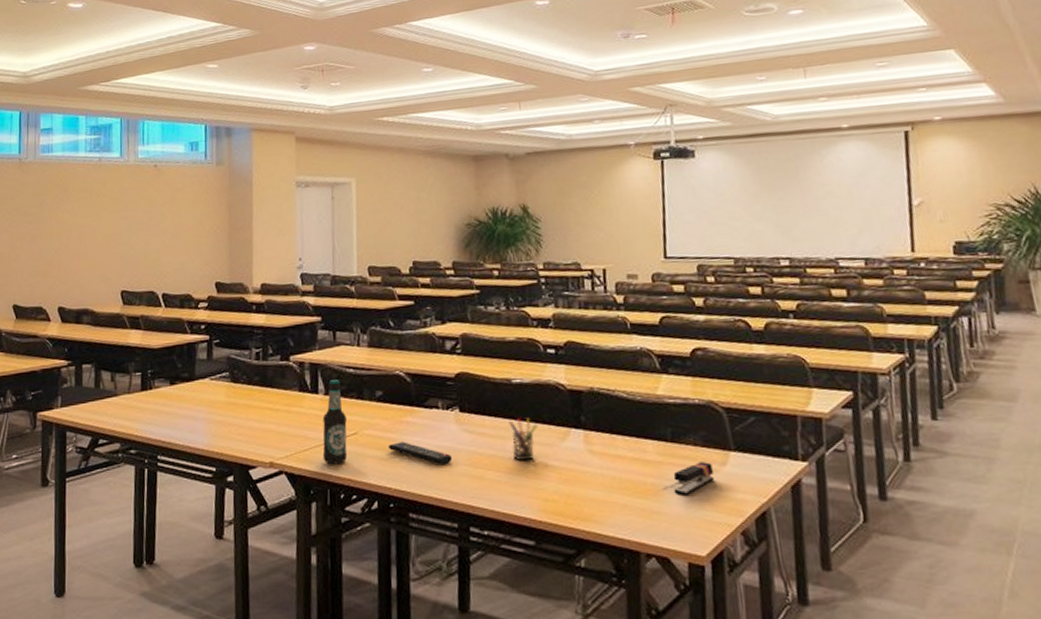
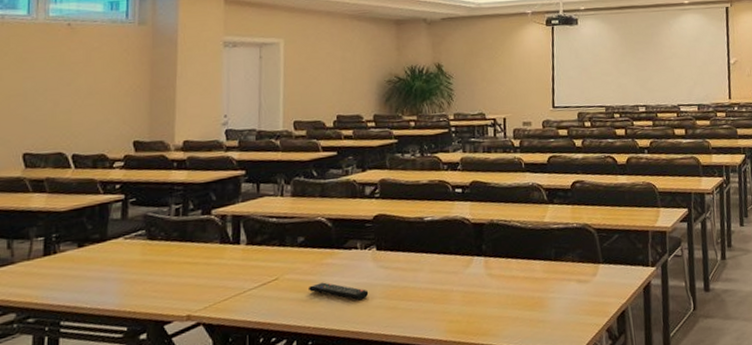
bottle: present [322,380,347,465] -> none [242,229,268,312]
pen holder: present [508,418,538,461] -> none [420,250,446,290]
stapler: present [673,462,714,495] -> none [555,274,587,304]

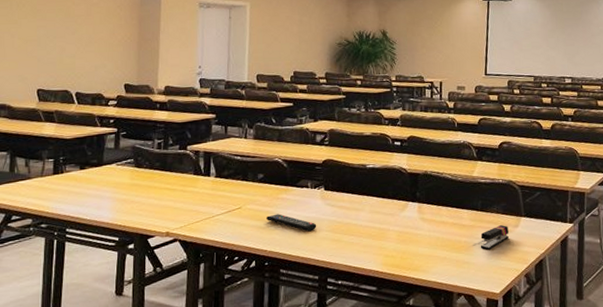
stapler: none [555,274,587,304] -> present [480,225,509,250]

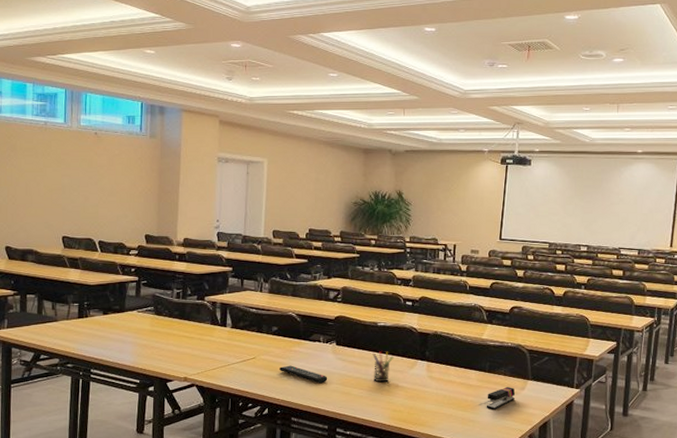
pen holder: none [362,194,384,227] -> present [372,351,394,383]

